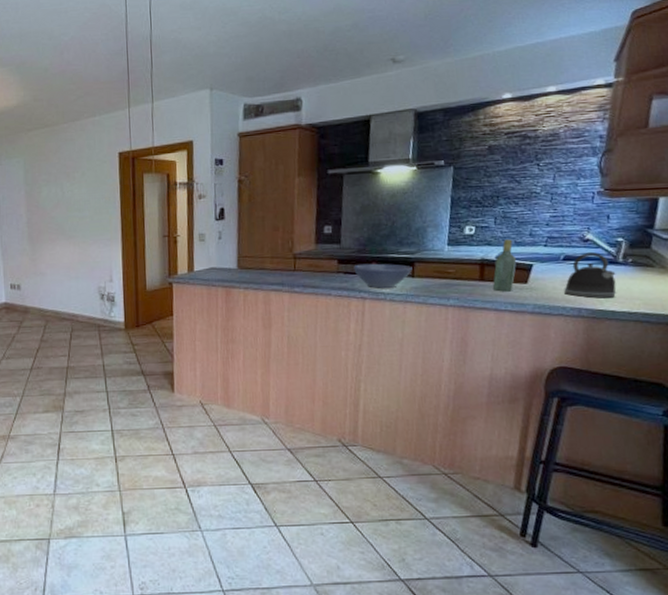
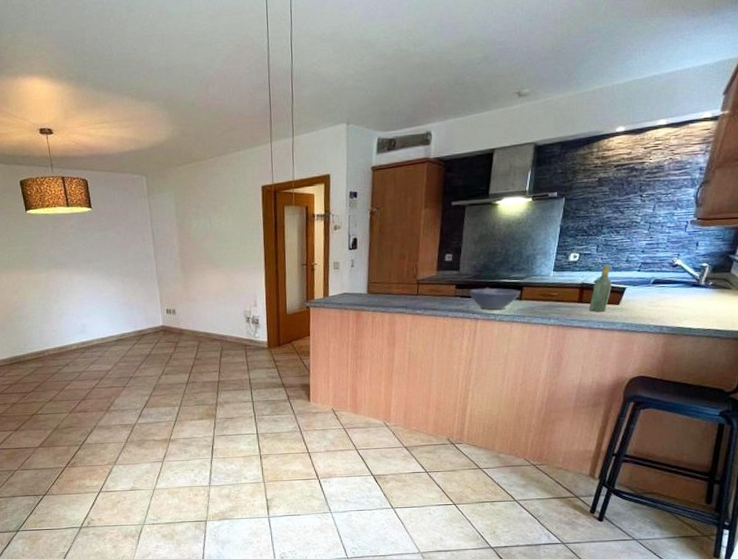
kettle: present [564,252,617,299] -> none [650,276,697,317]

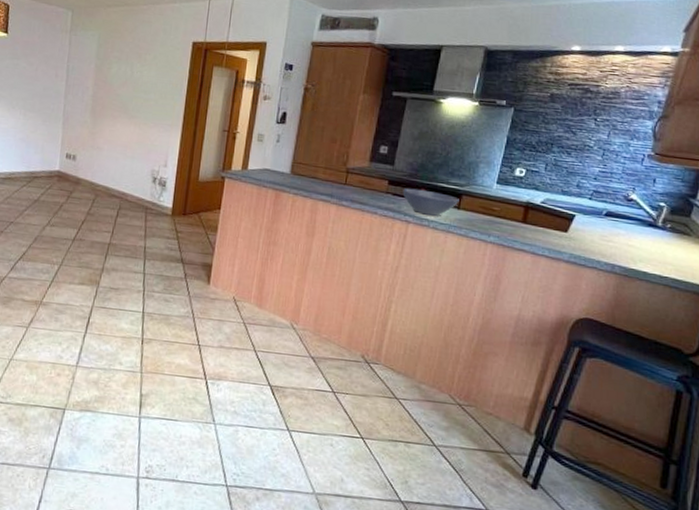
wine bottle: present [588,265,613,313] -> none [533,186,561,238]

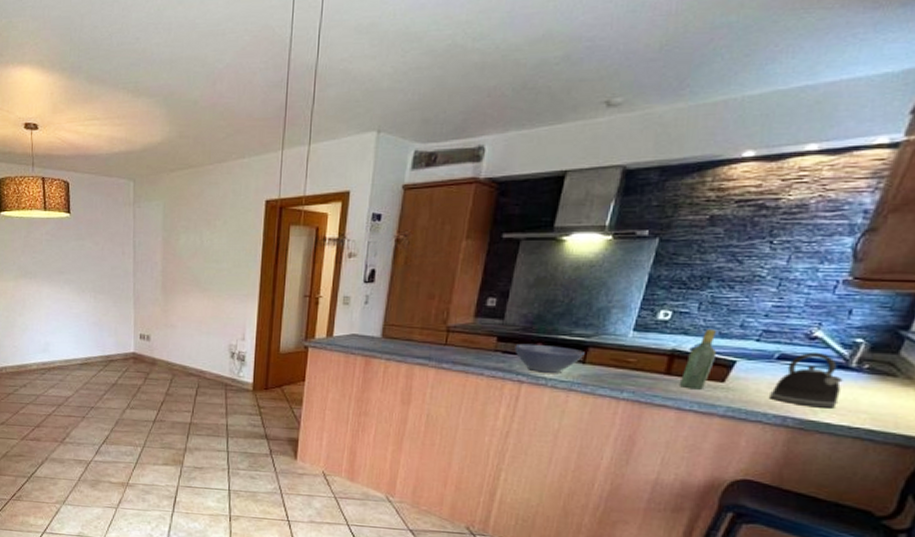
wine bottle: none [533,186,561,238] -> present [678,329,717,390]
kettle: none [601,212,653,260] -> present [769,353,843,409]

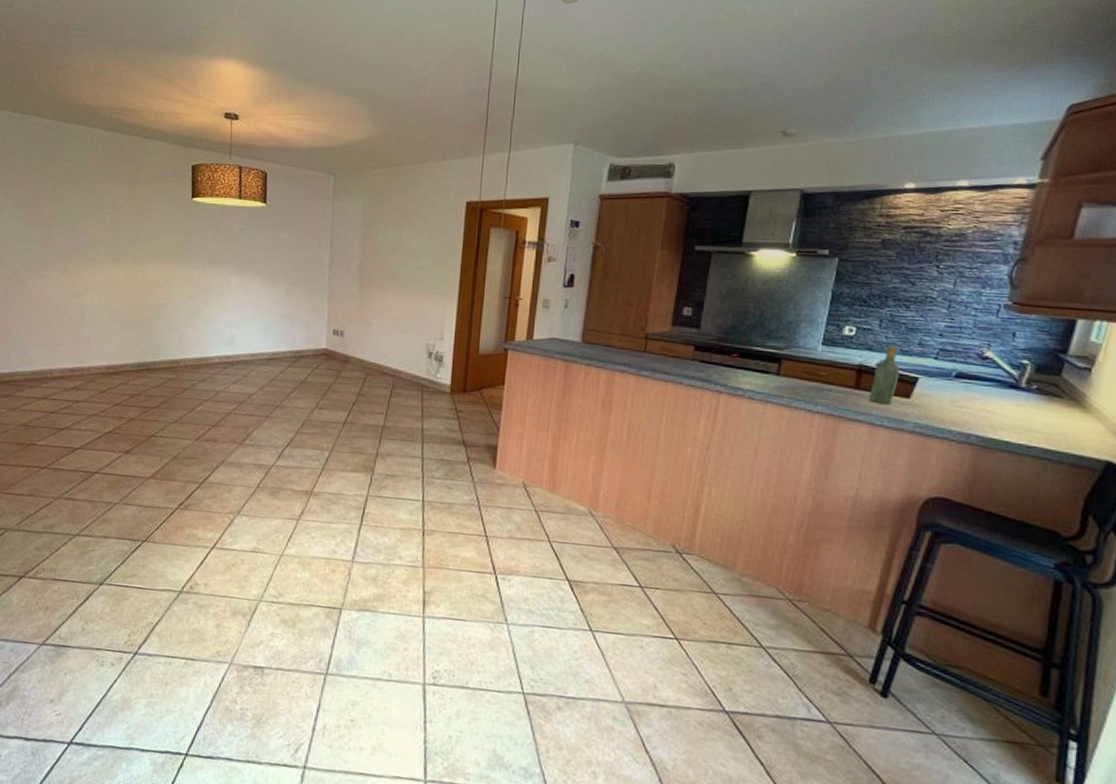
bowl: present [514,343,585,374] -> none [712,353,779,385]
kettle: present [769,353,843,409] -> none [952,372,1016,427]

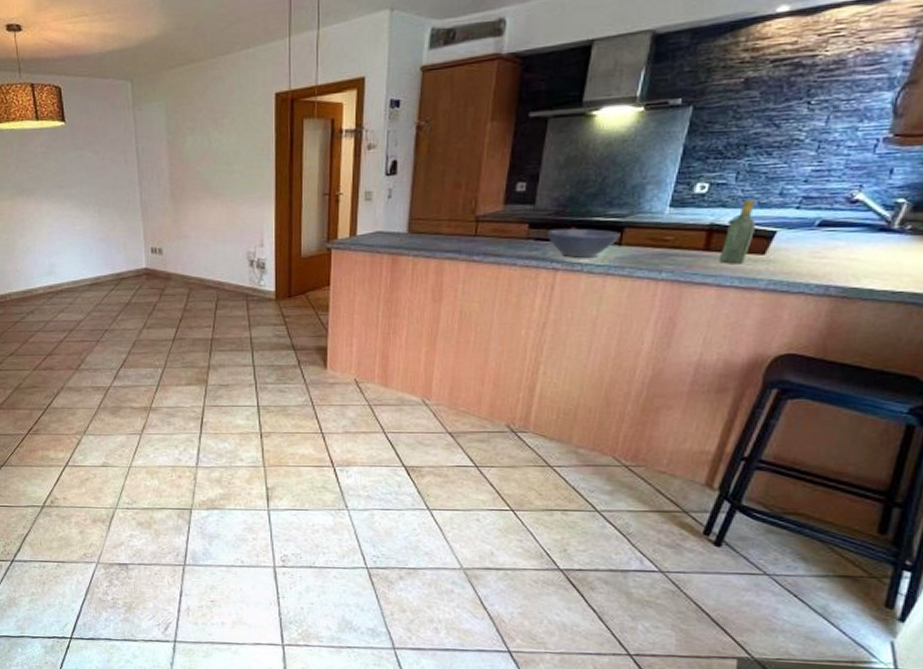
bowl: none [712,353,779,385] -> present [547,228,621,259]

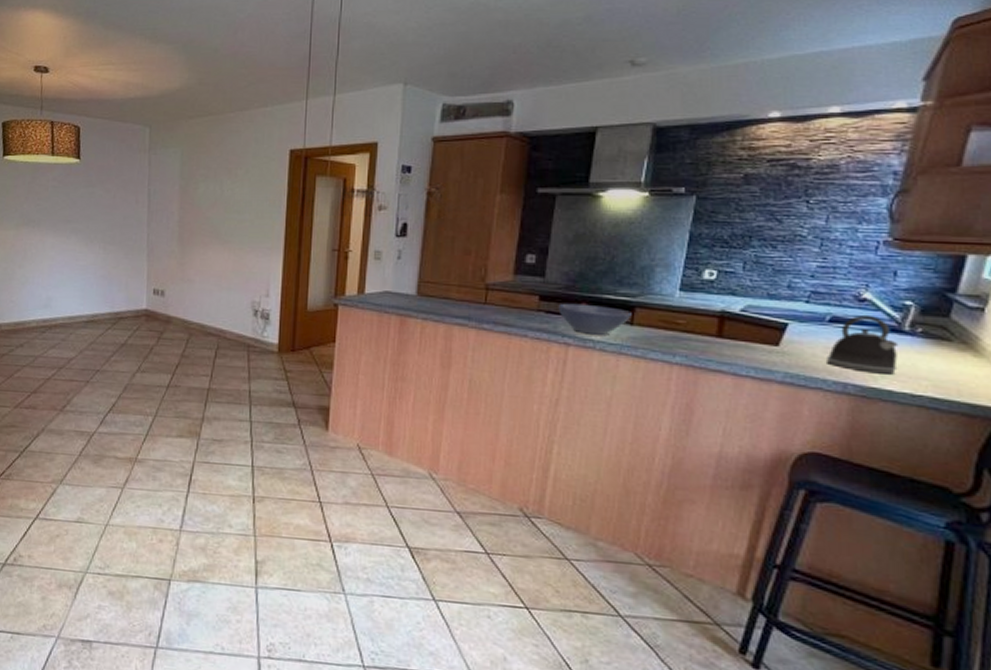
wine bottle: present [718,200,757,265] -> none [732,290,768,354]
kettle: none [811,217,886,274] -> present [827,315,899,375]

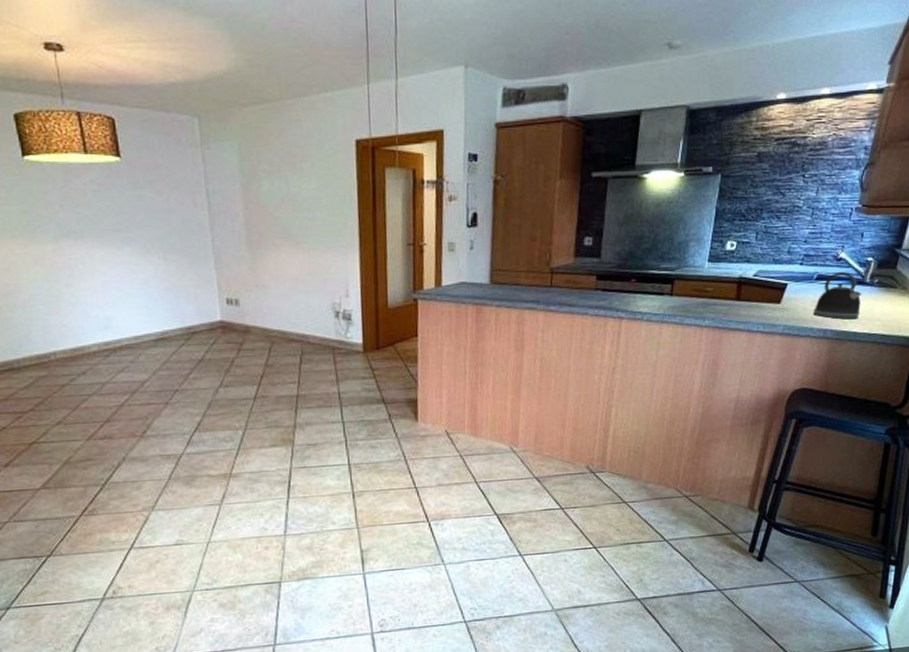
bowl: present [558,303,632,336] -> none [612,280,672,308]

